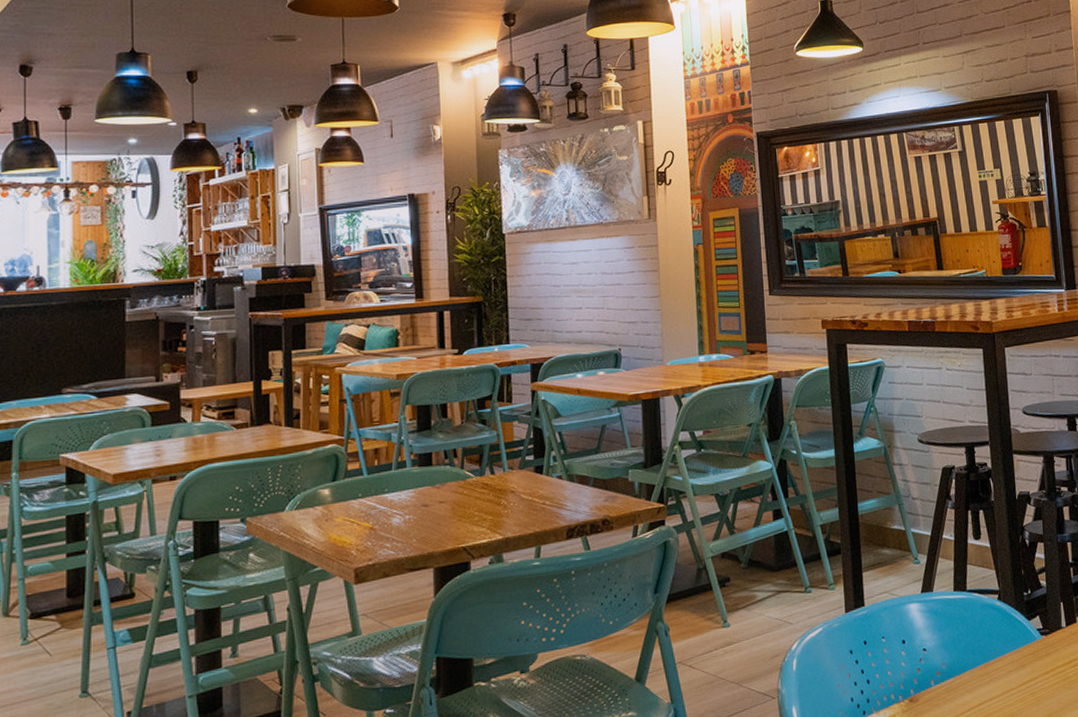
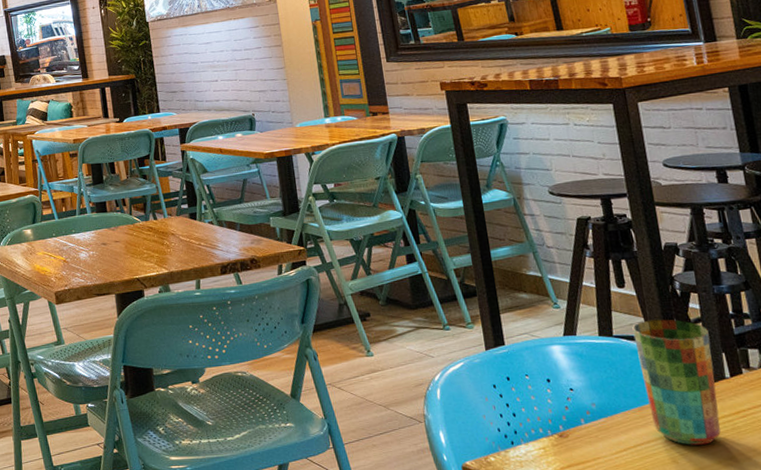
cup: none [984,570,1055,700] -> present [632,319,721,445]

